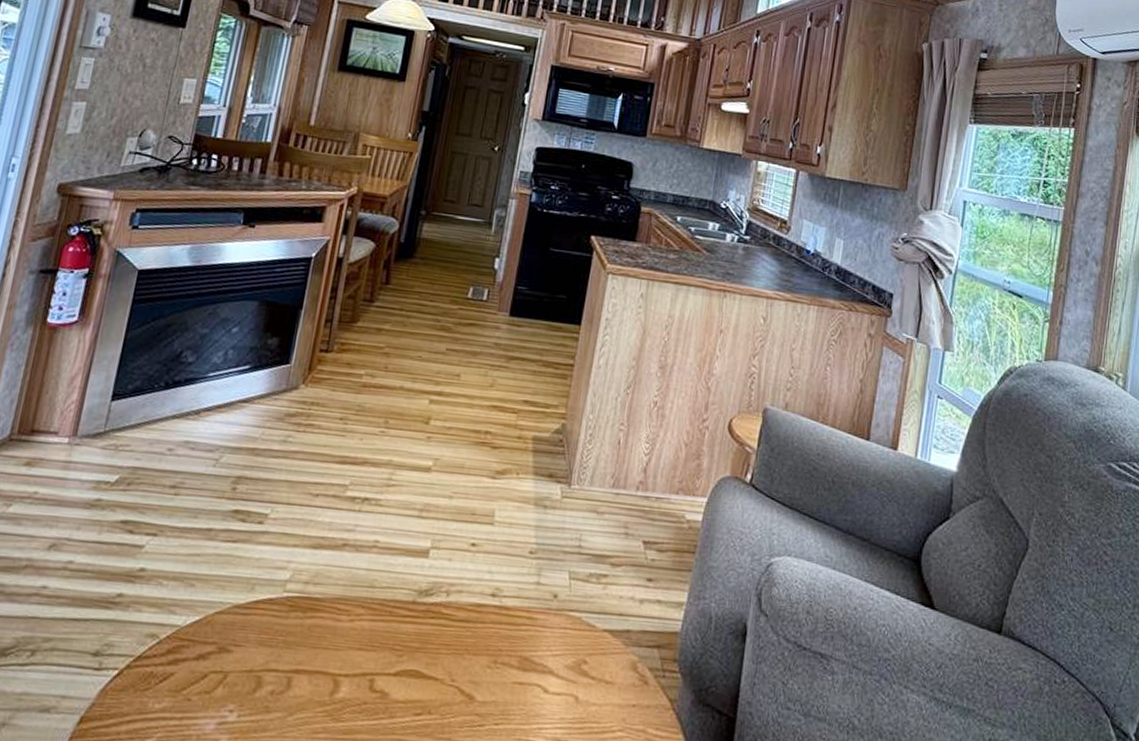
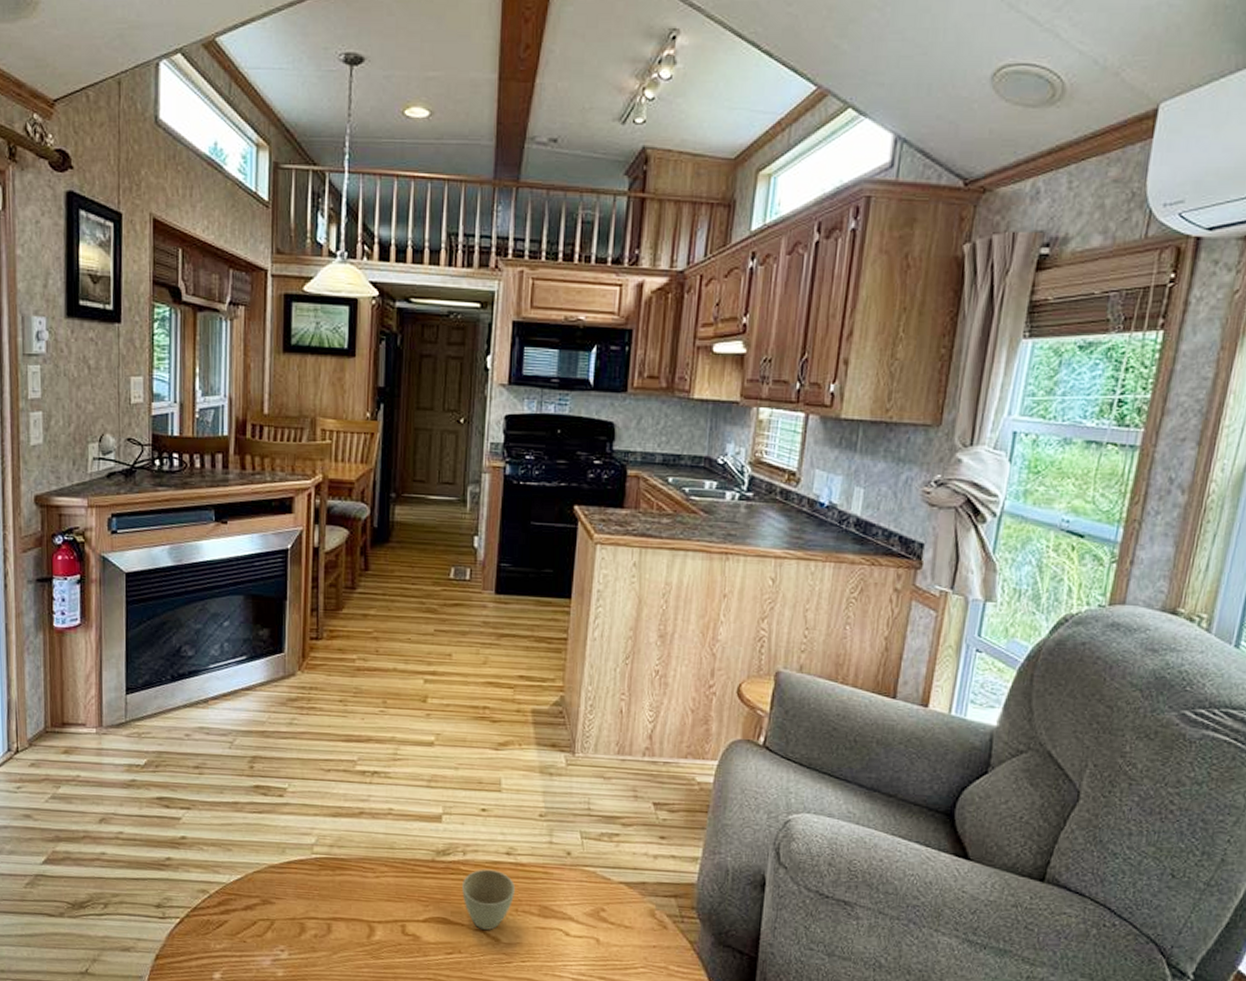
cup: none [440,612,498,686] -> present [462,869,516,930]

